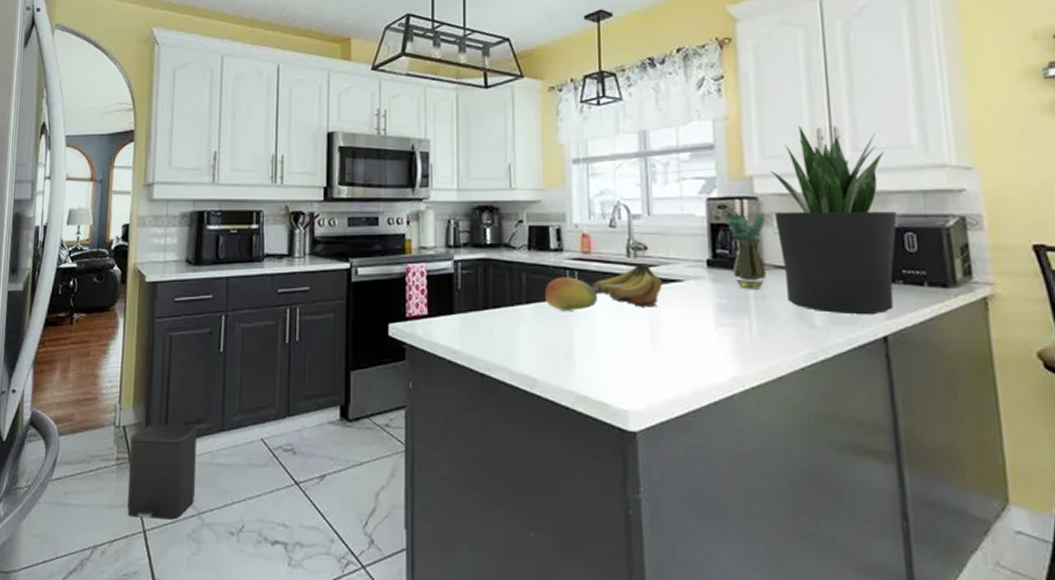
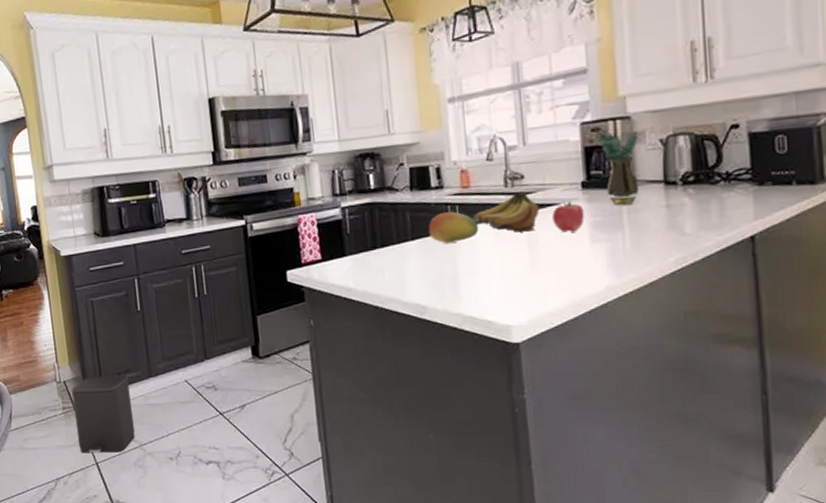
fruit: none [676,278,709,313] -> present [552,200,585,233]
planter: present [770,125,897,314] -> none [643,38,768,219]

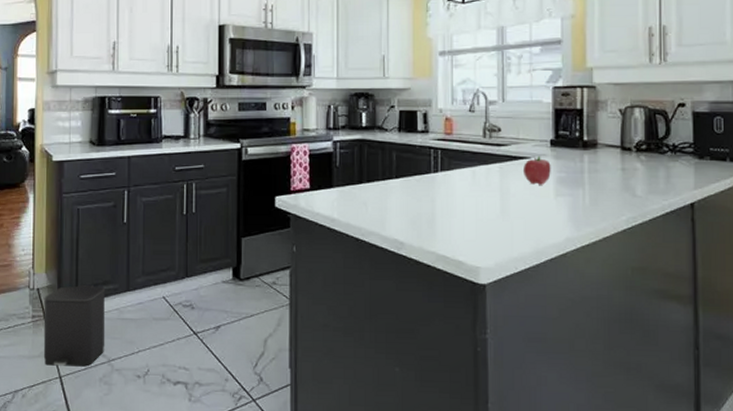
fruit: present [428,211,479,243] -> none [411,155,458,184]
fruit: present [472,192,540,232] -> none [452,143,513,180]
vase: present [595,129,639,206] -> none [565,94,601,165]

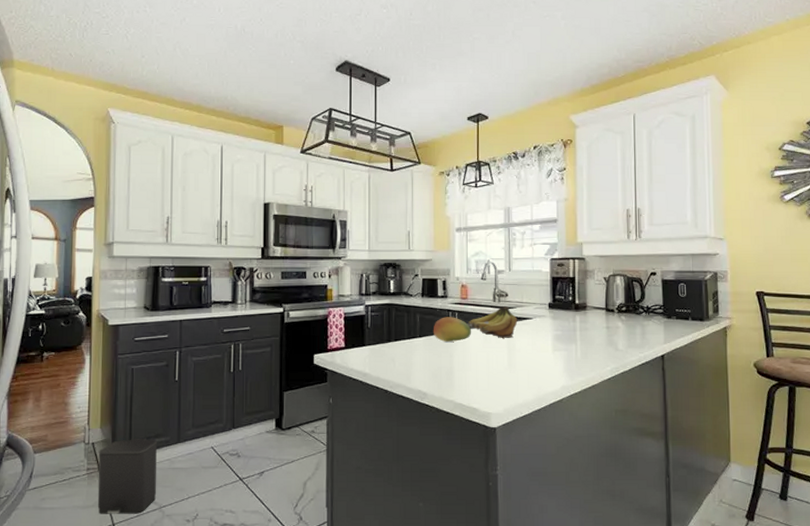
fruit: none [411,155,458,184] -> present [433,317,472,342]
fruit: none [452,143,513,180] -> present [467,306,518,338]
fruit: present [524,155,551,185] -> none [527,316,549,341]

